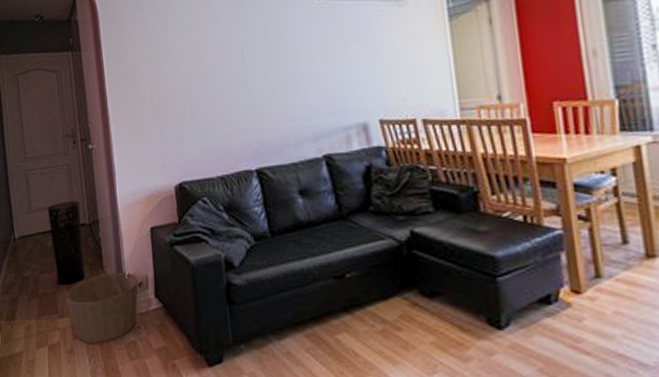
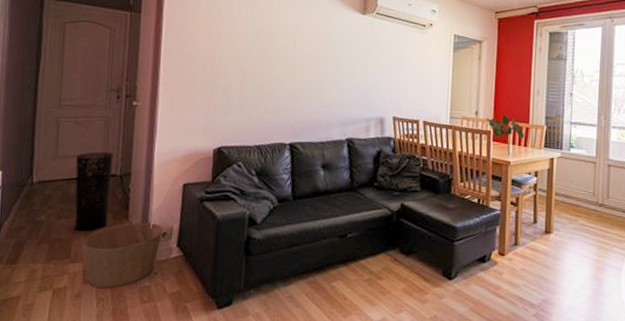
plant: none [515,93,584,150] -> present [486,114,525,155]

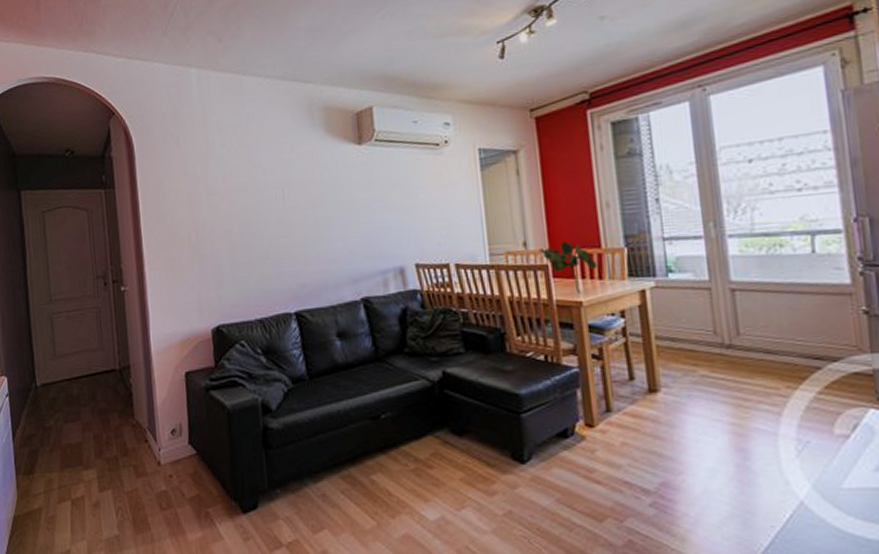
umbrella stand: present [75,152,114,231] -> none [73,345,113,434]
basket: present [82,222,163,289] -> none [92,420,172,496]

